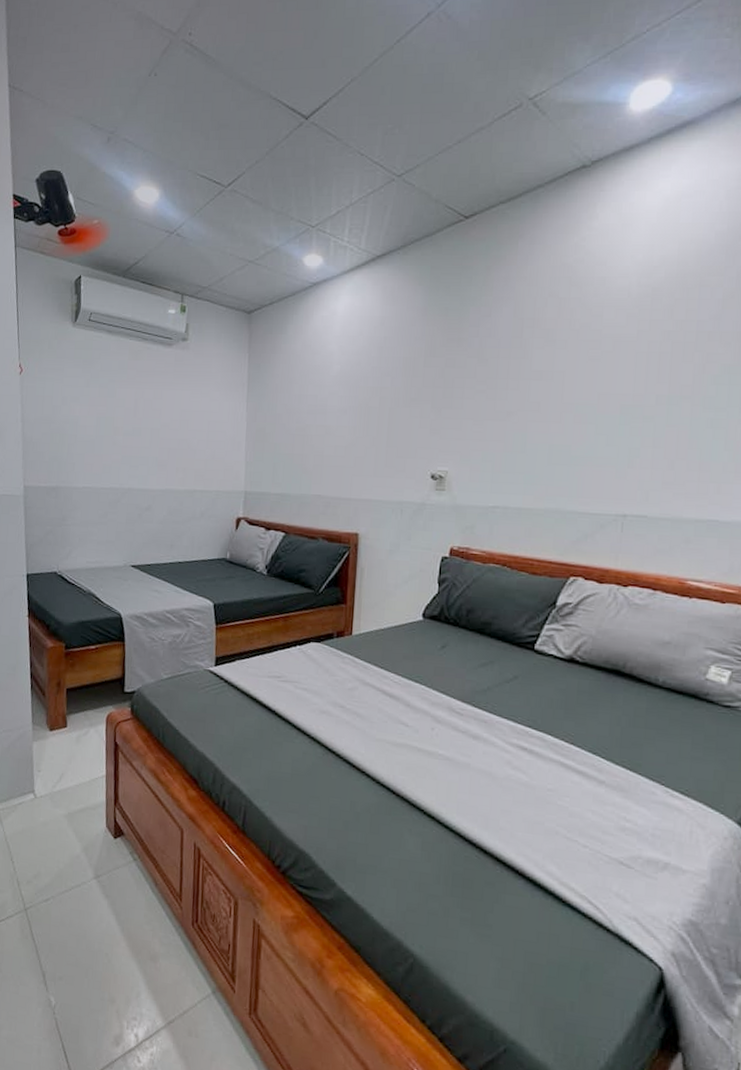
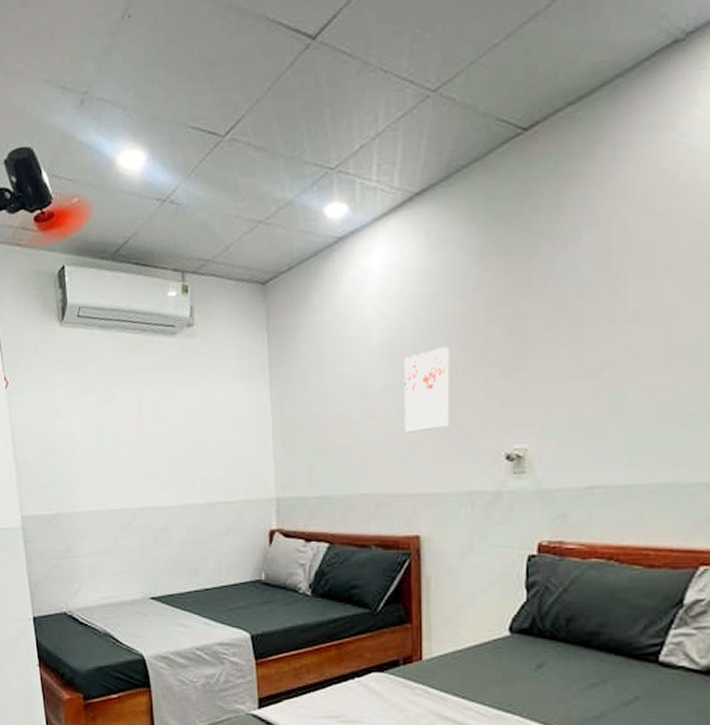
wall art: none [354,382,394,449] -> present [404,346,450,433]

